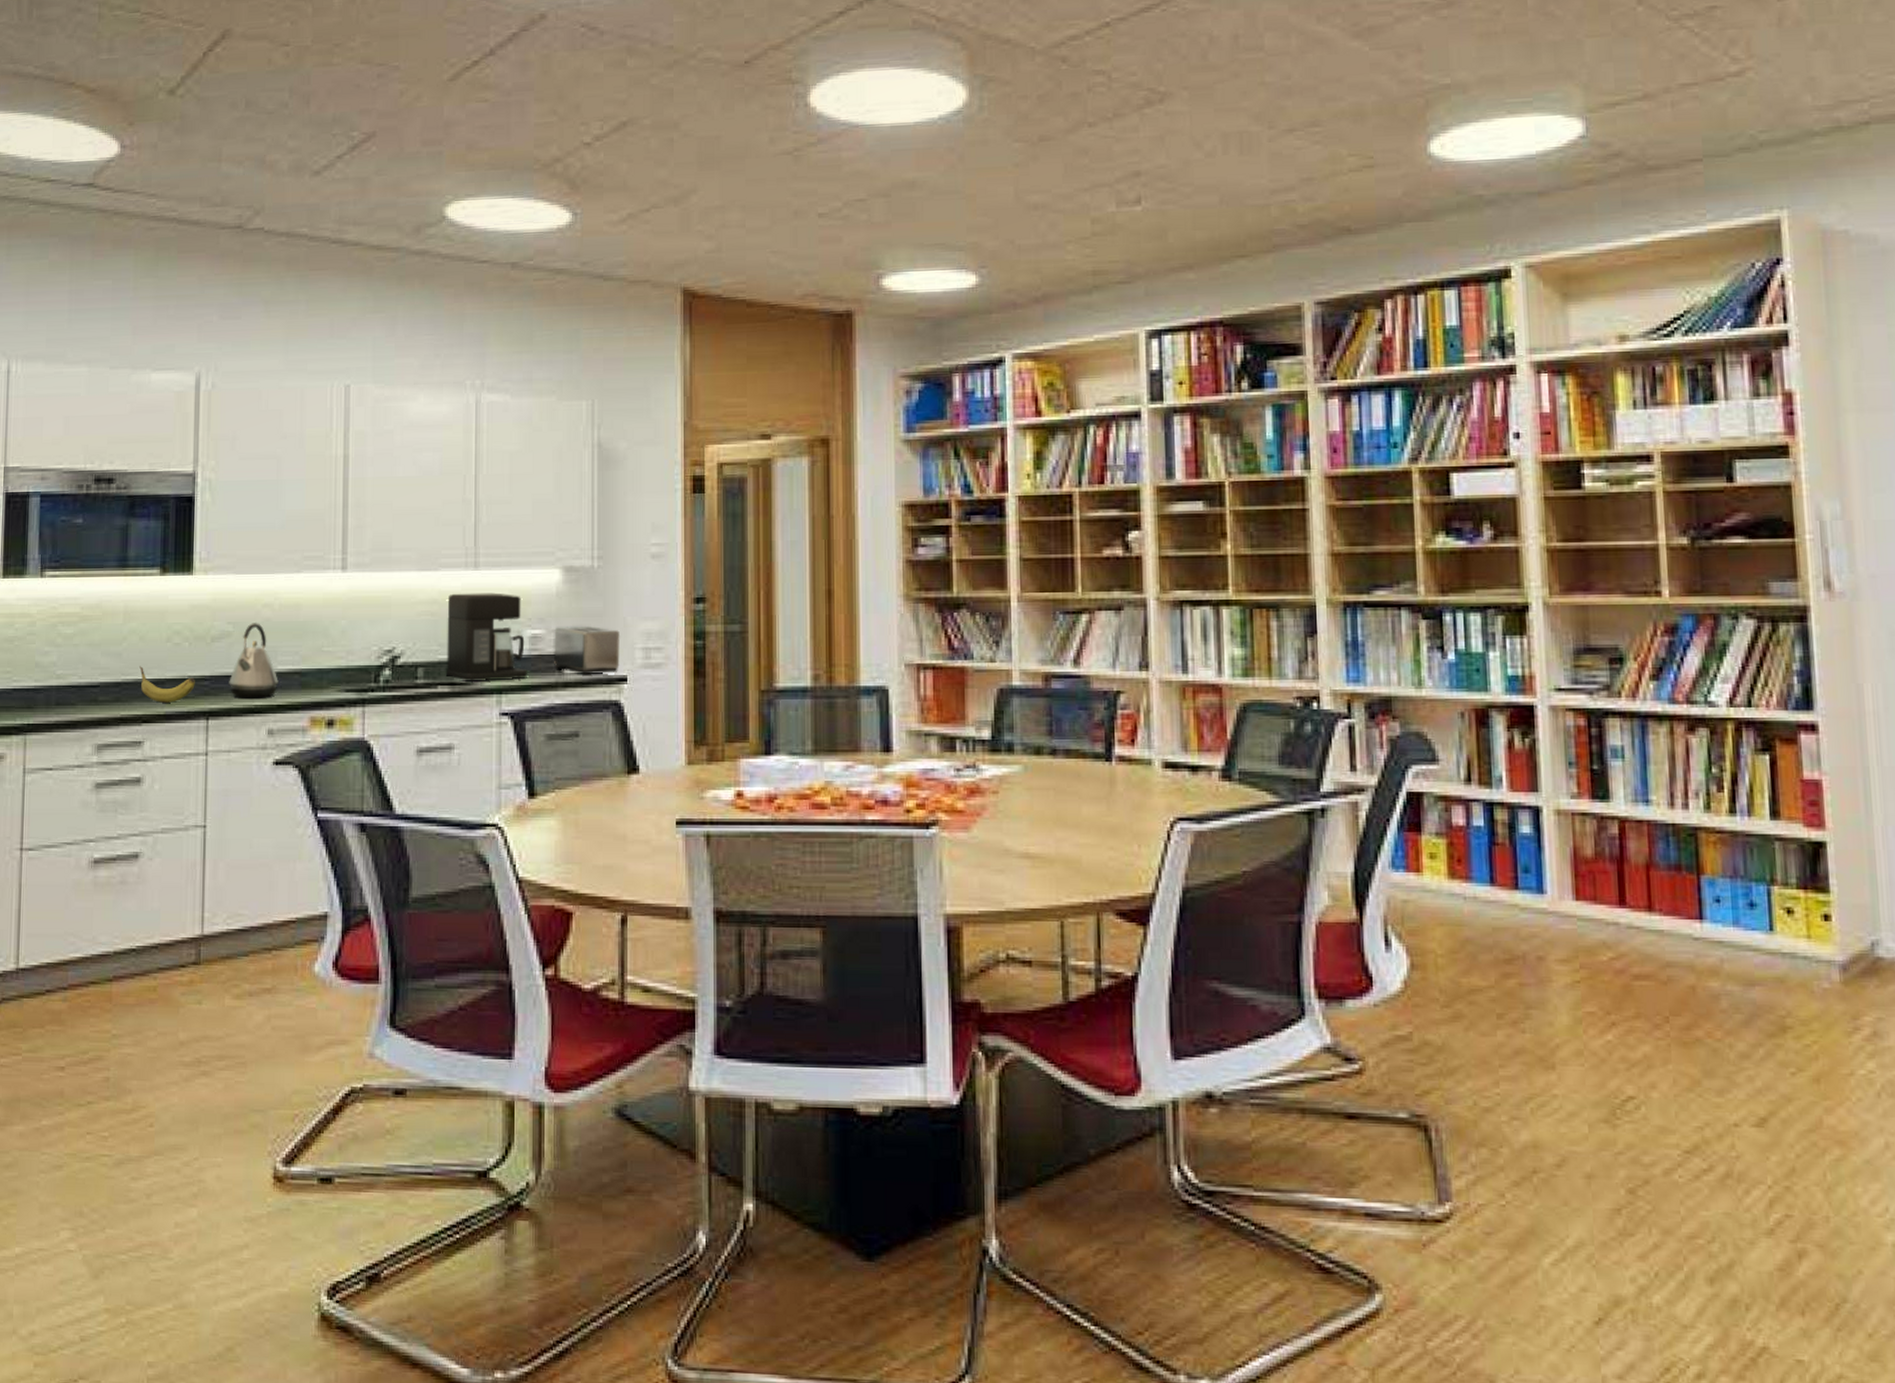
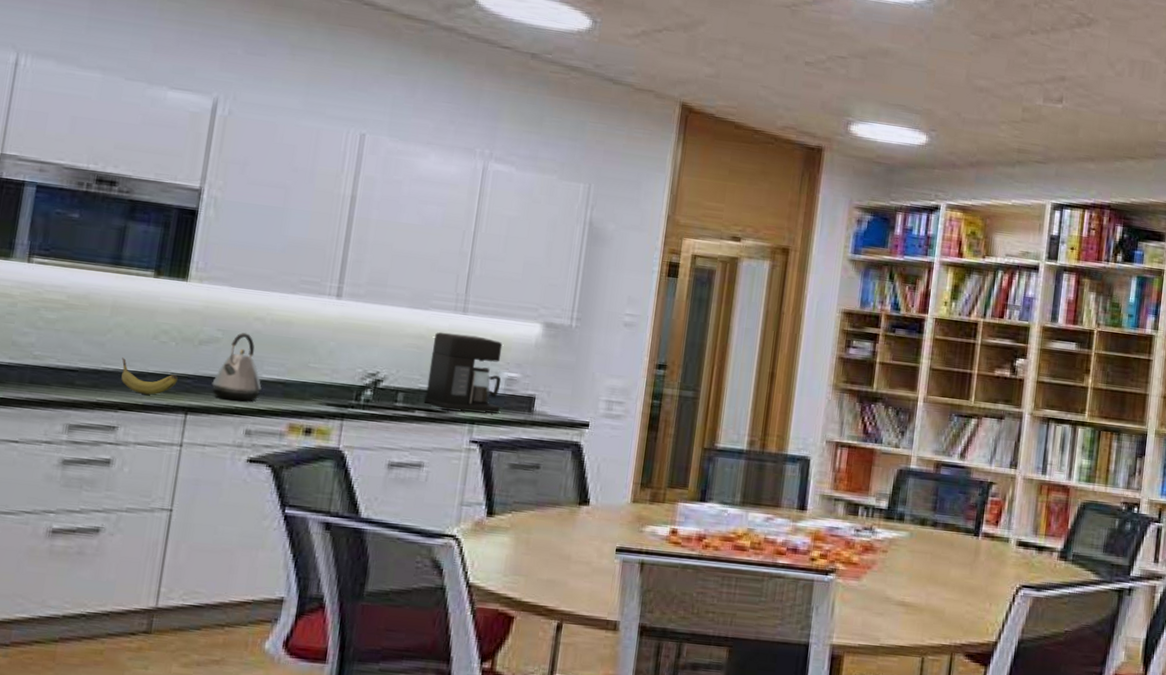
toaster: present [554,626,620,674] -> none [525,373,588,418]

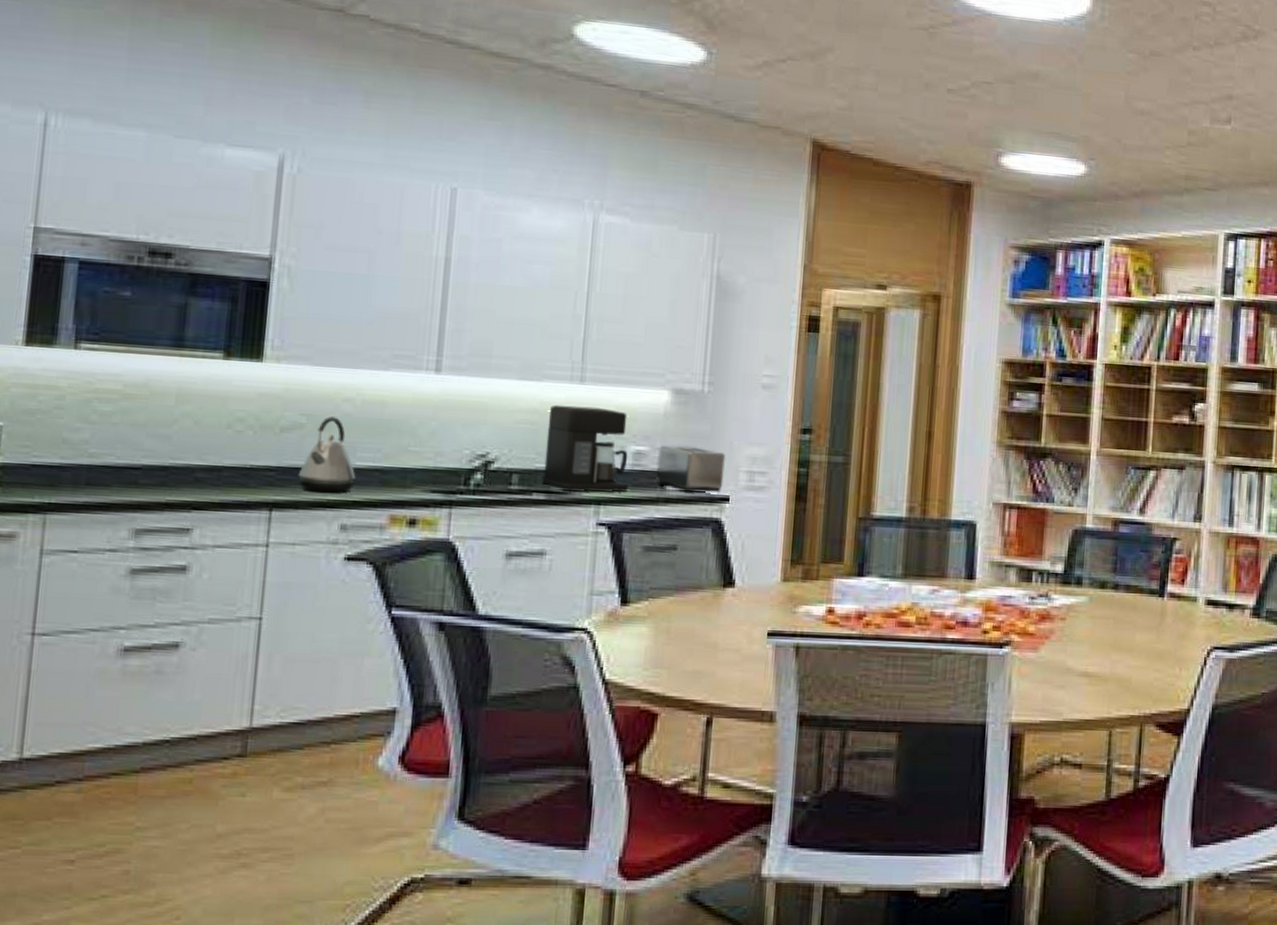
fruit: present [121,358,178,395] -> none [192,451,259,491]
toaster: none [525,373,588,418] -> present [657,445,725,493]

